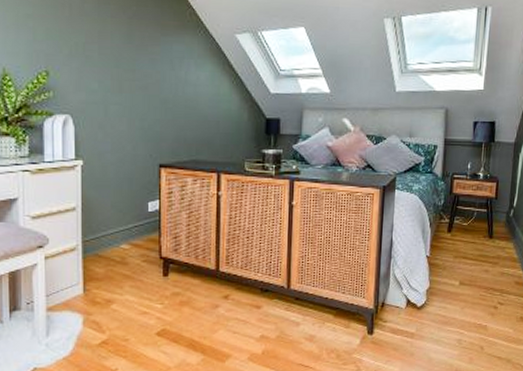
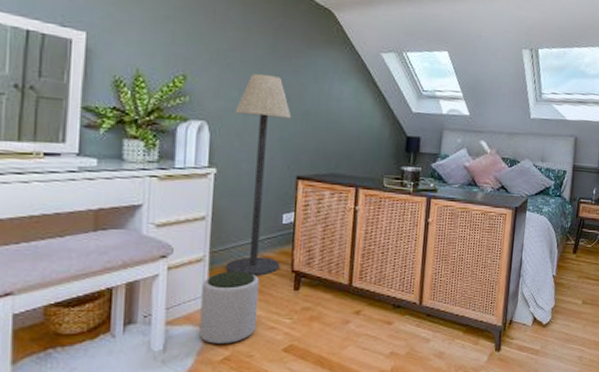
plant pot: none [77,259,130,328] -> present [199,271,260,344]
floor lamp: none [96,64,151,263] -> present [225,73,292,276]

